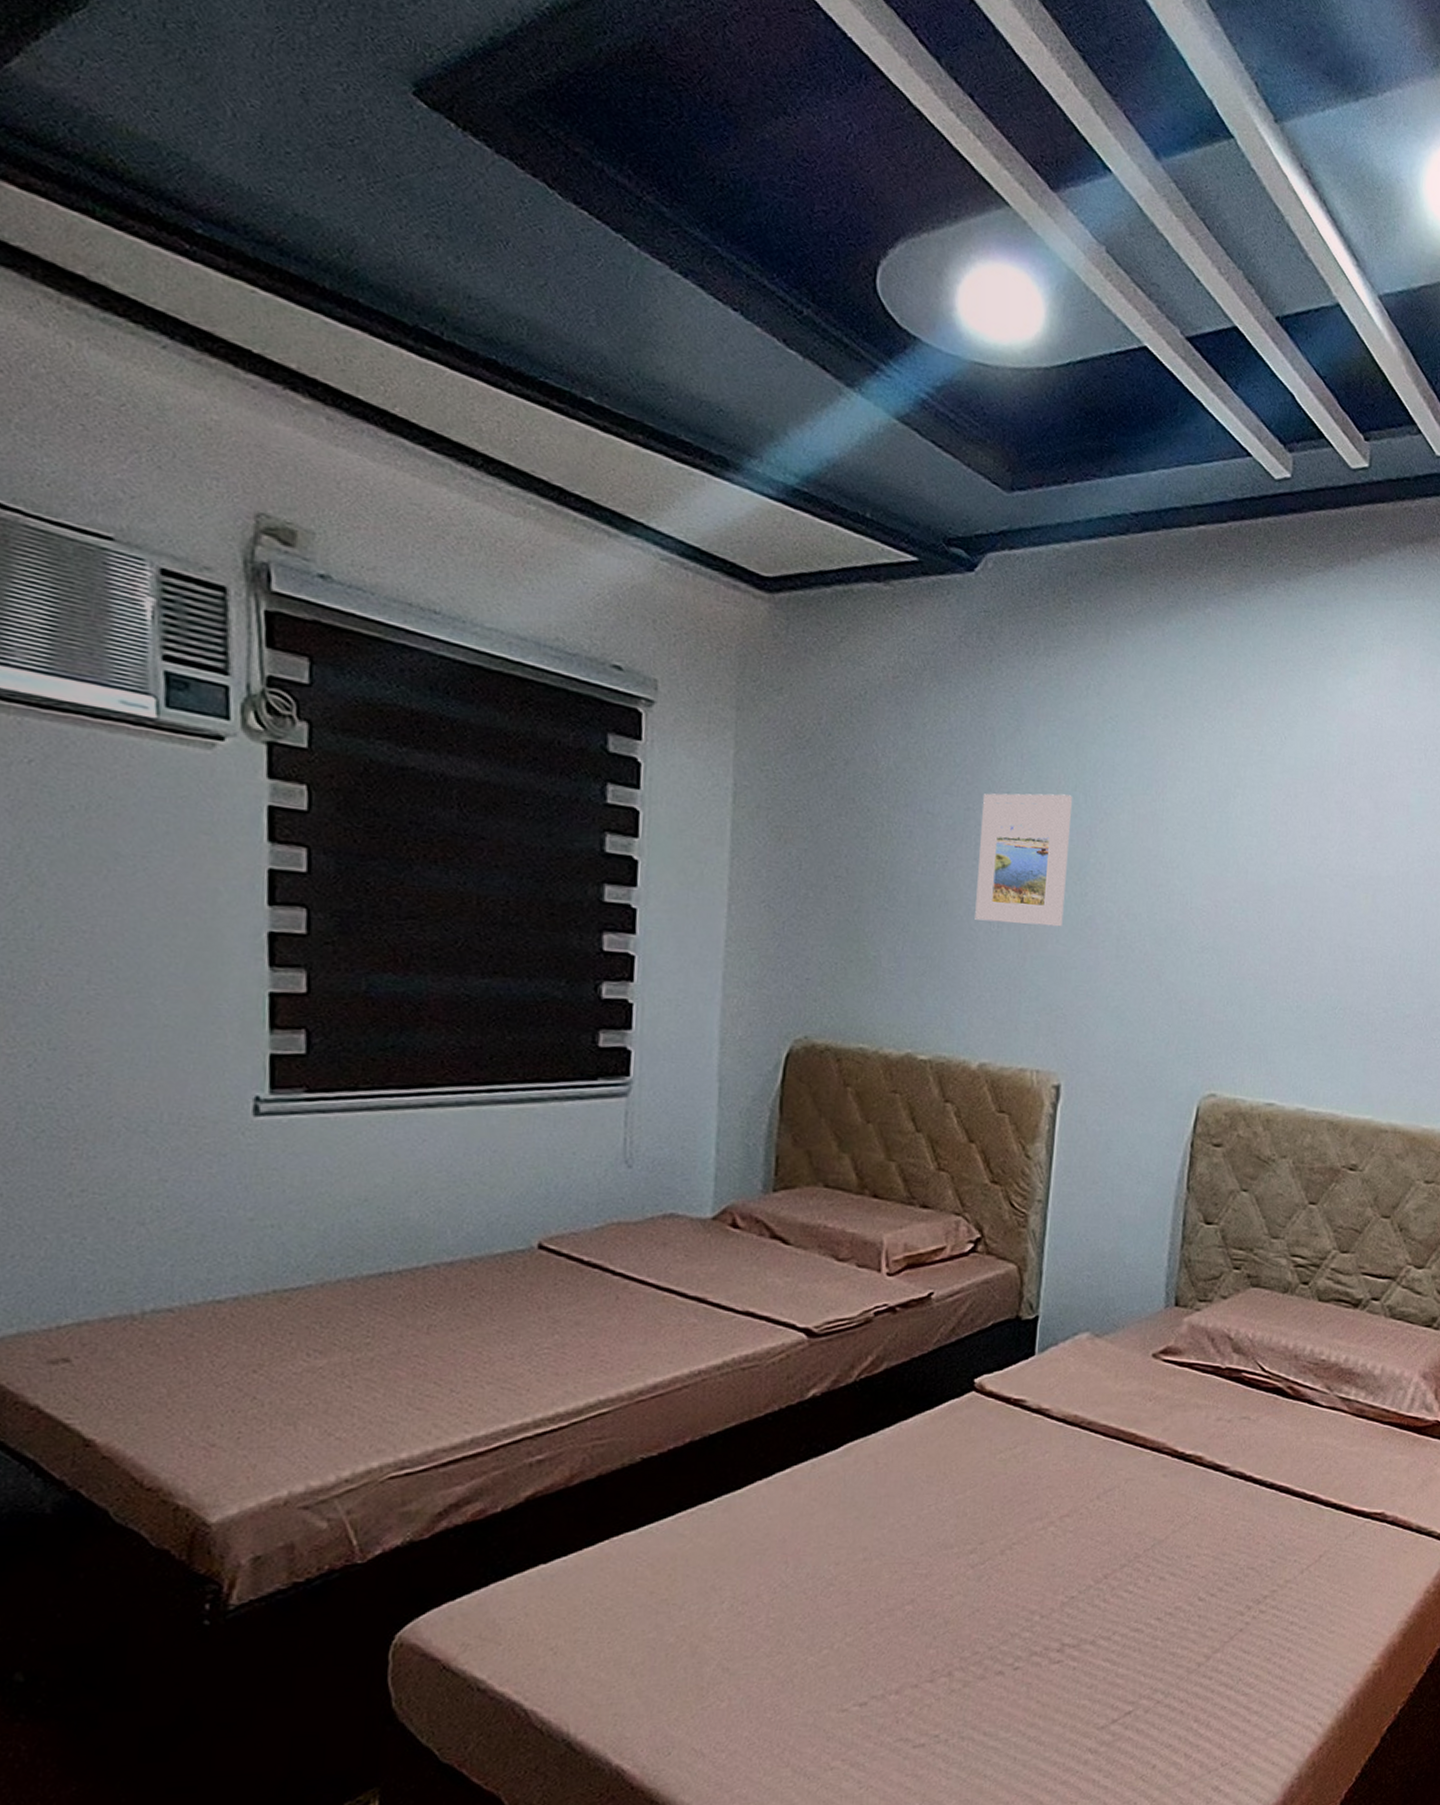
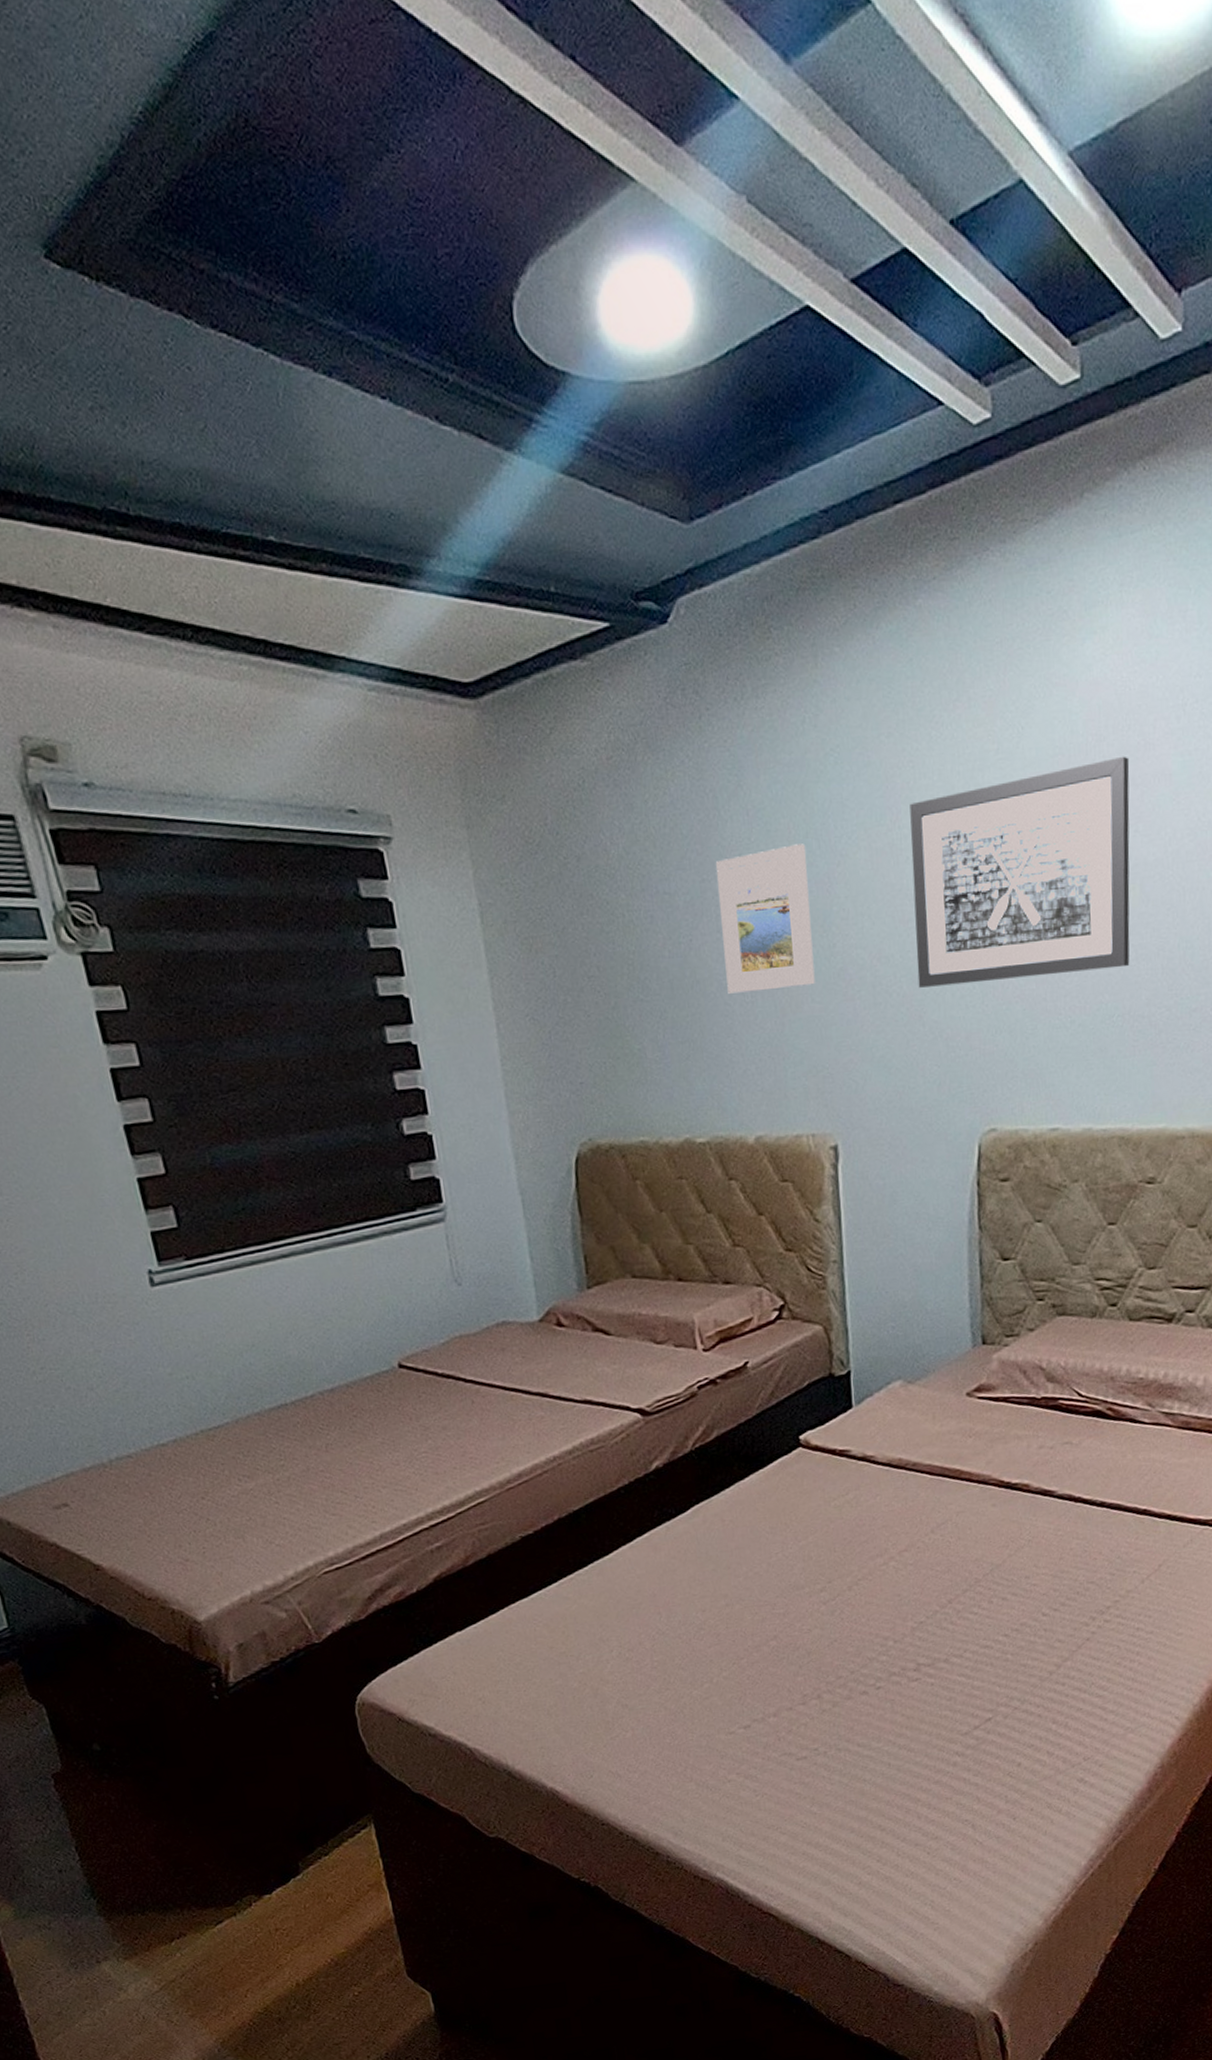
wall art: none [1160,780,1375,966] -> present [909,756,1130,988]

